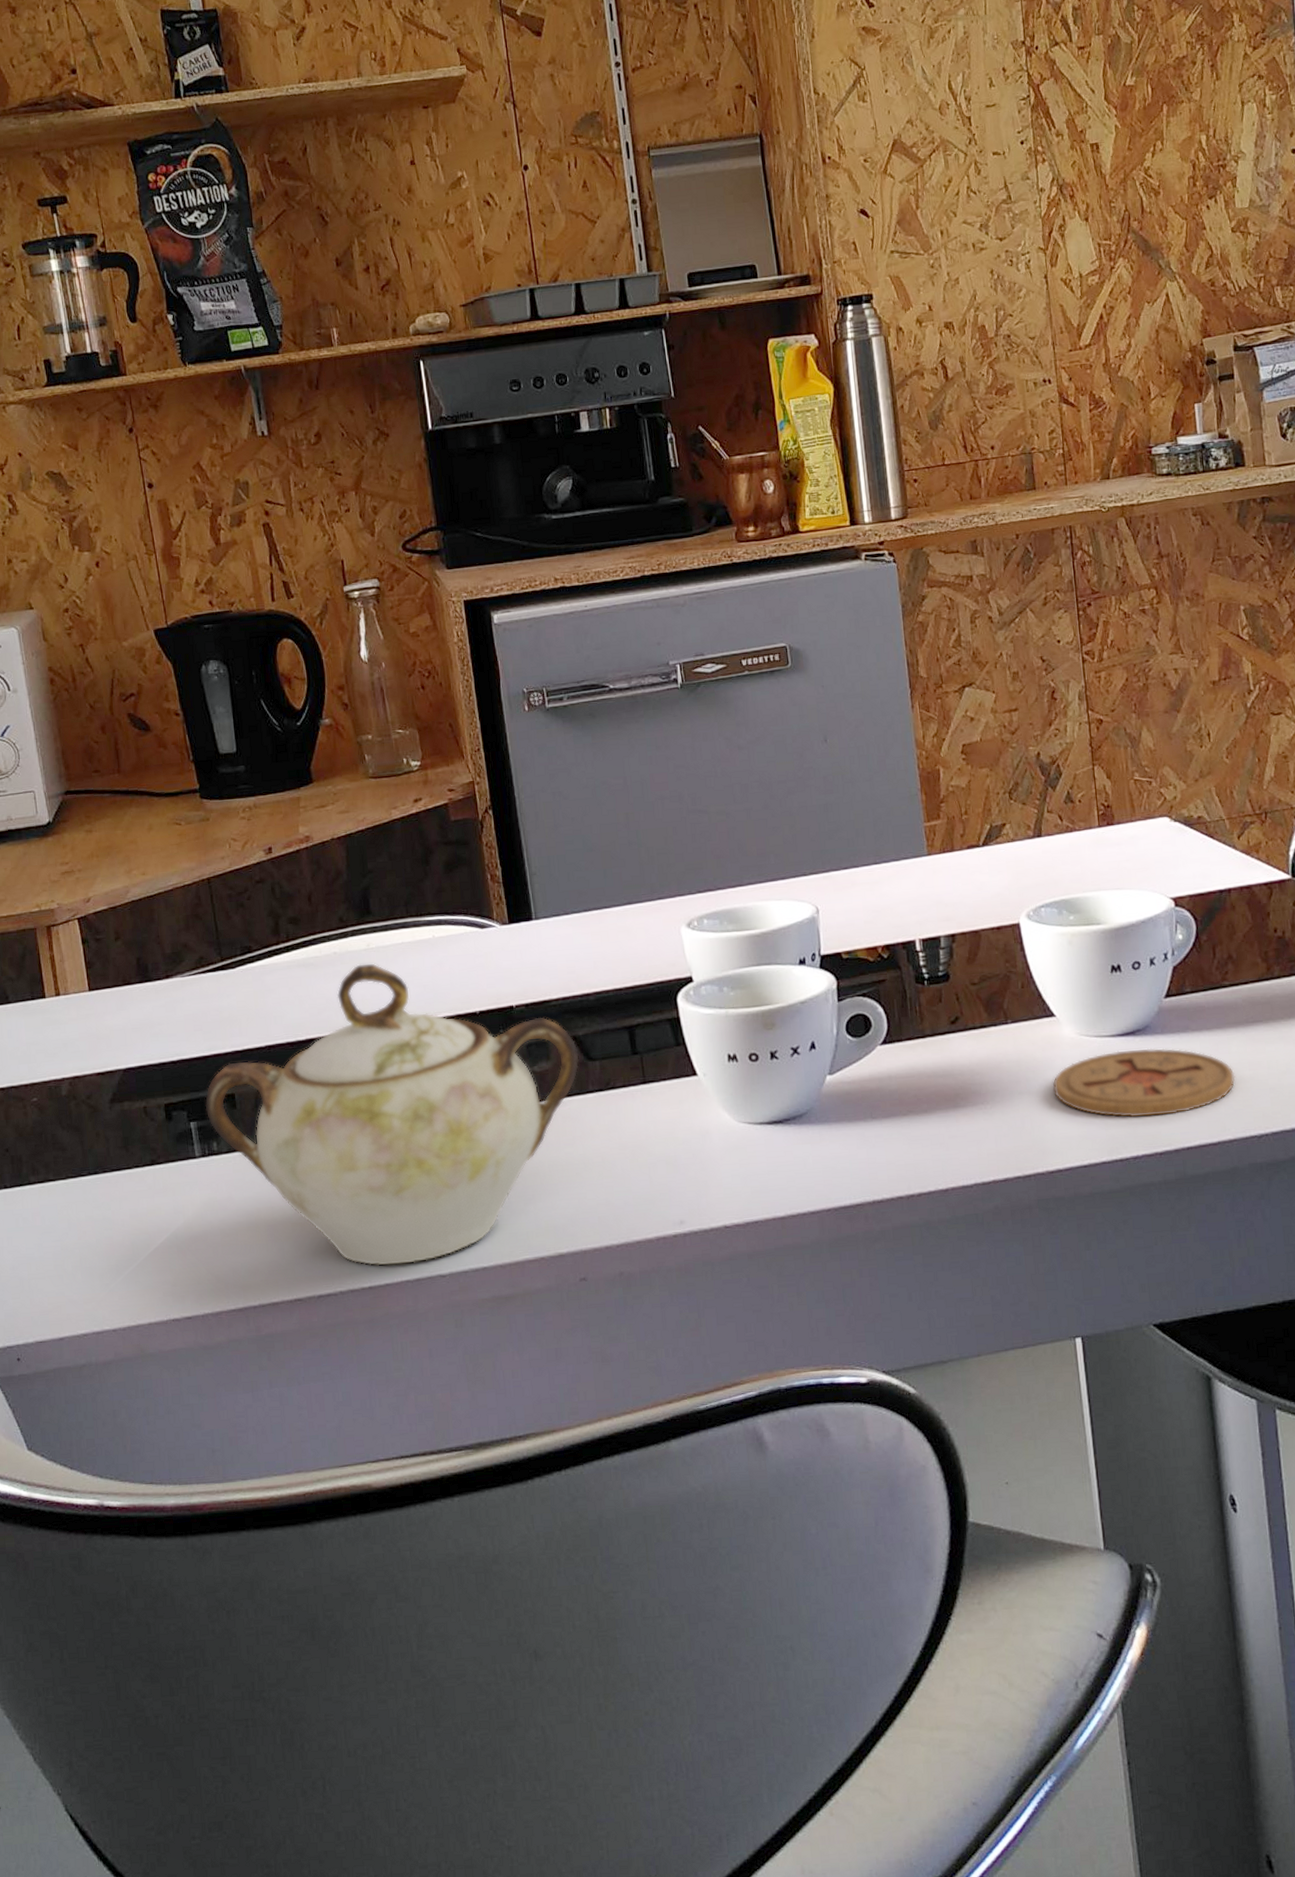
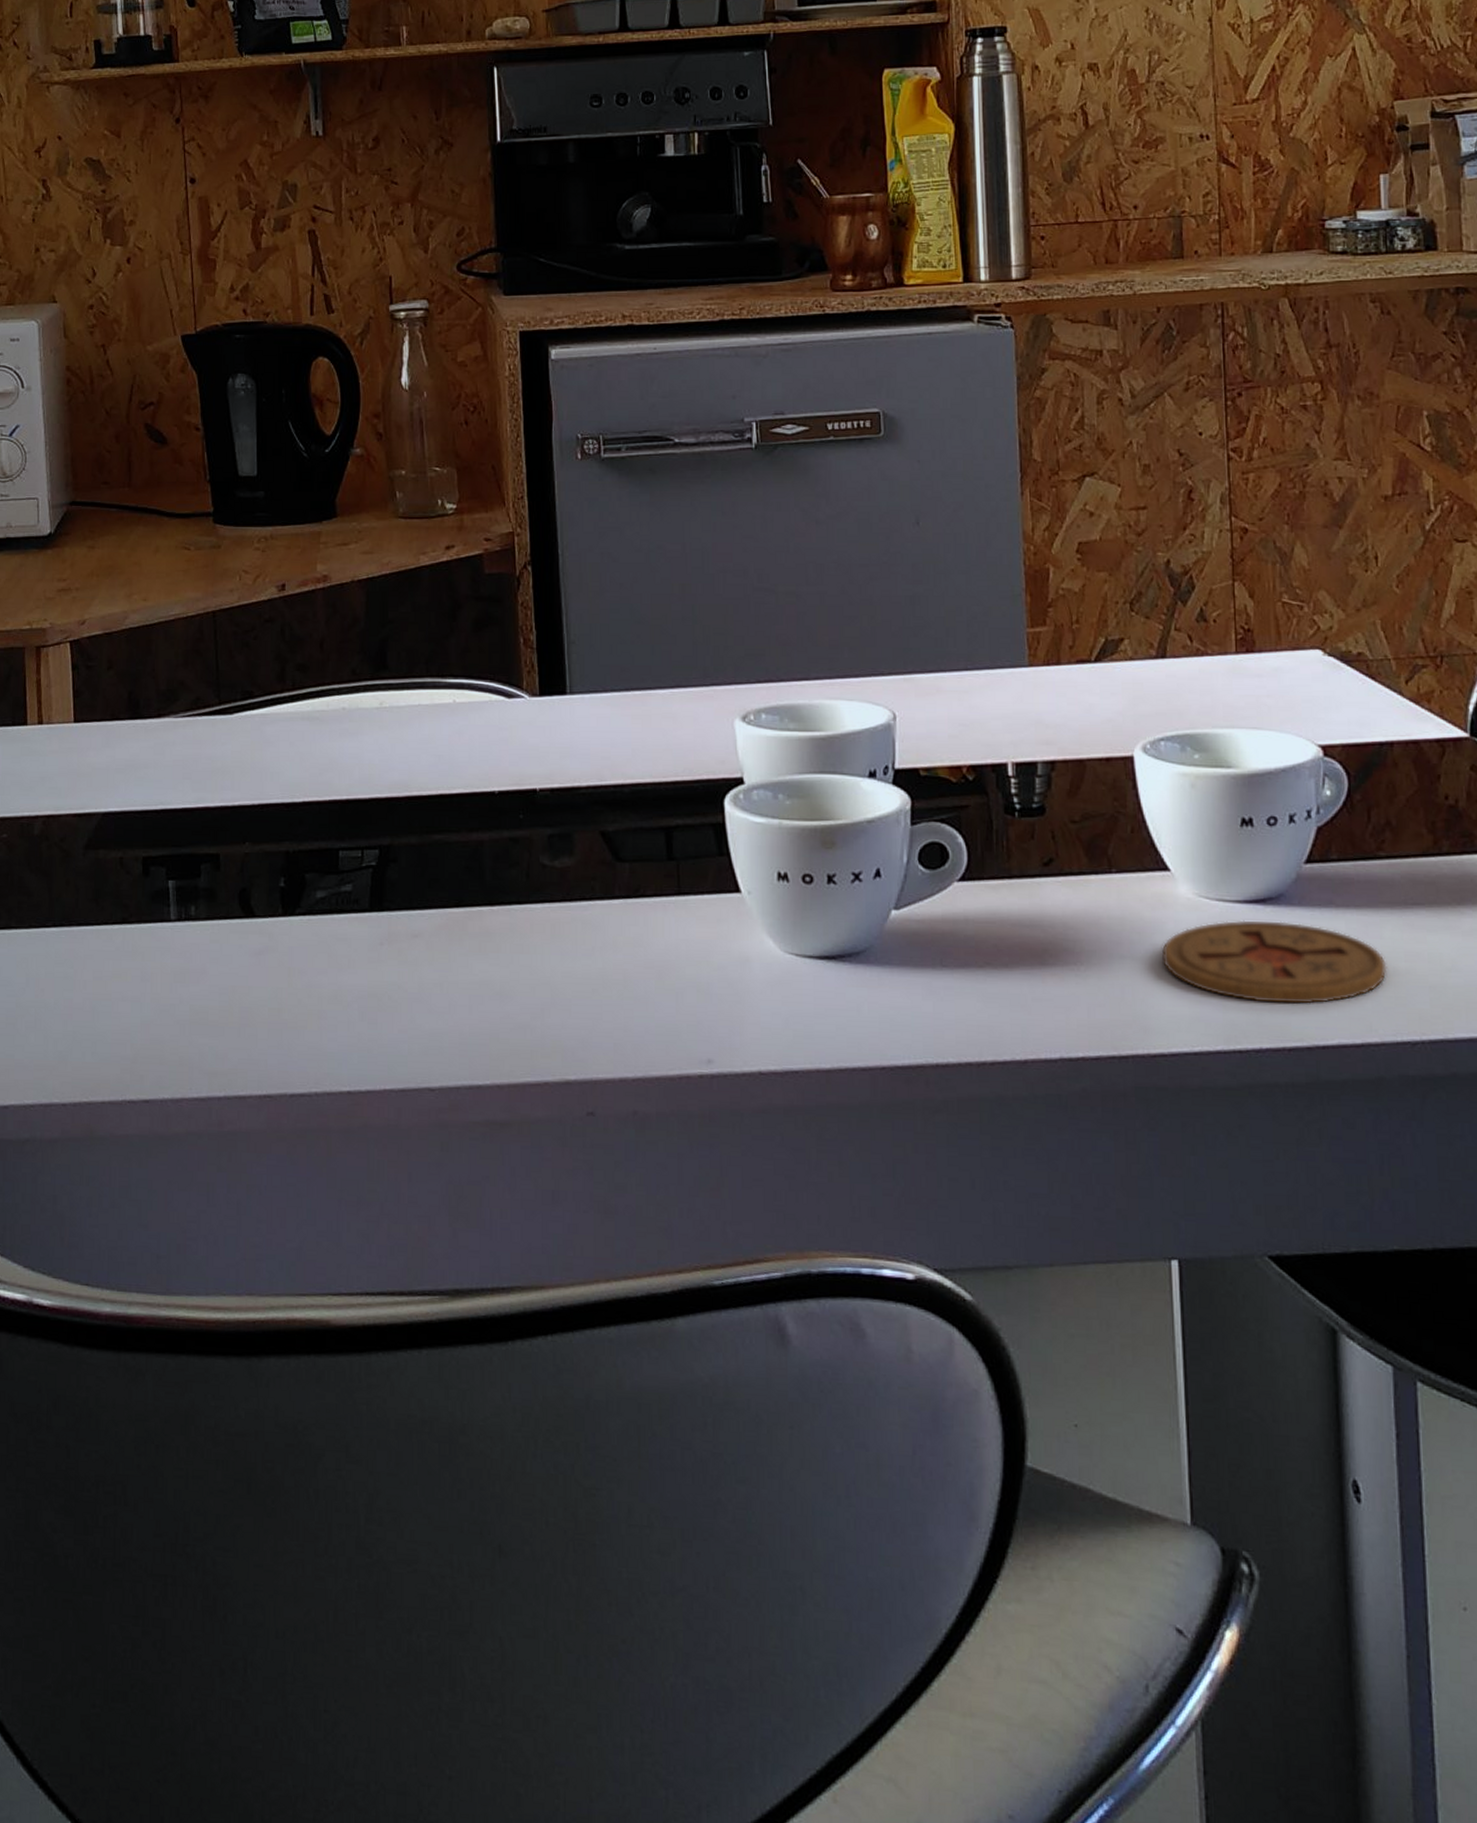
sugar bowl: present [205,963,579,1266] -> none [186,724,607,1071]

